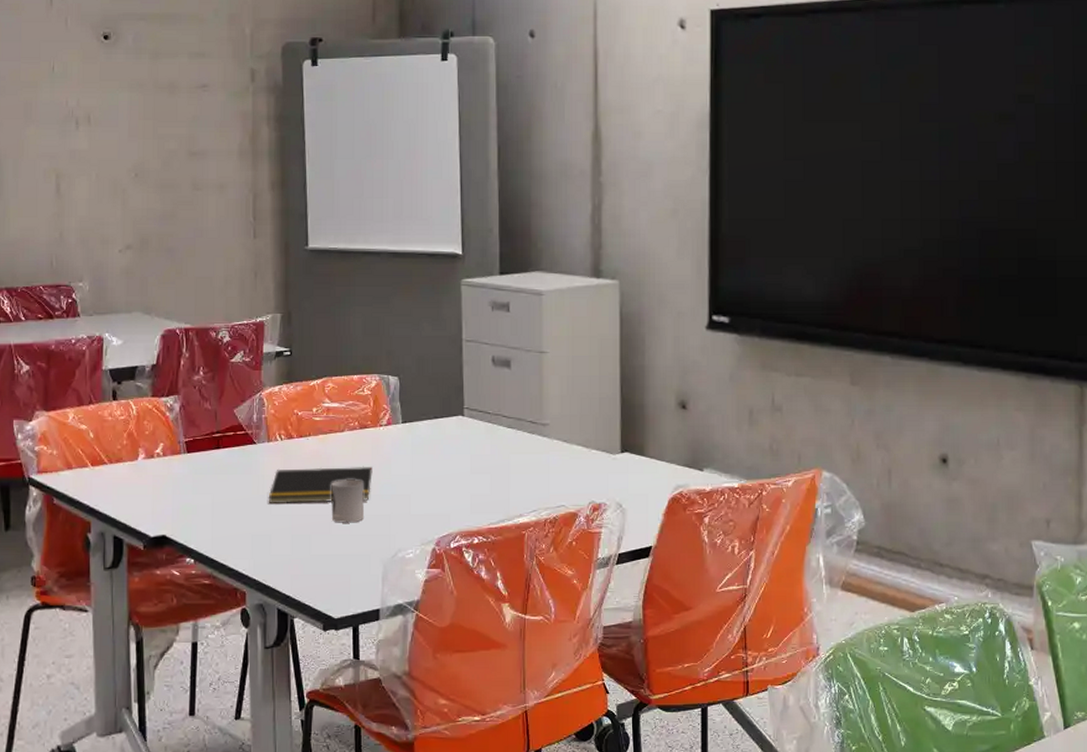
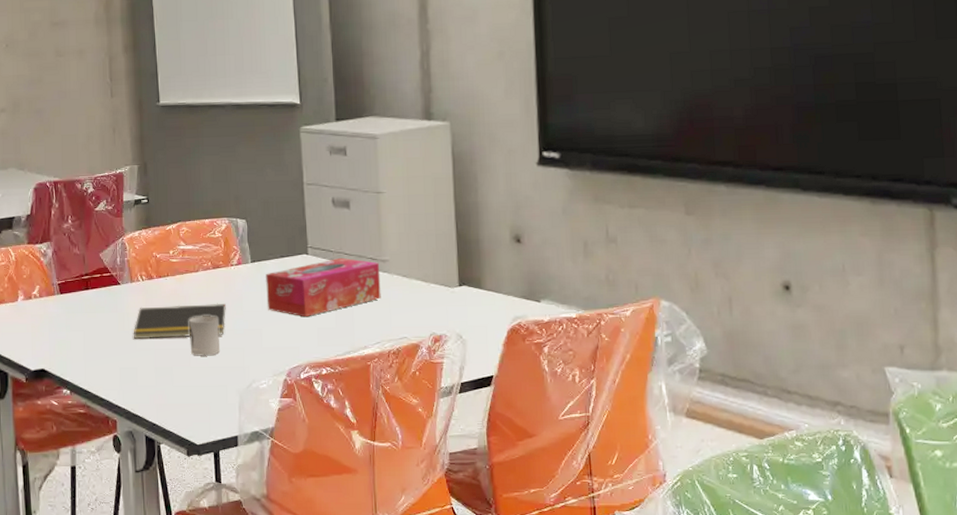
tissue box: none [417,420,540,483] -> present [266,257,381,317]

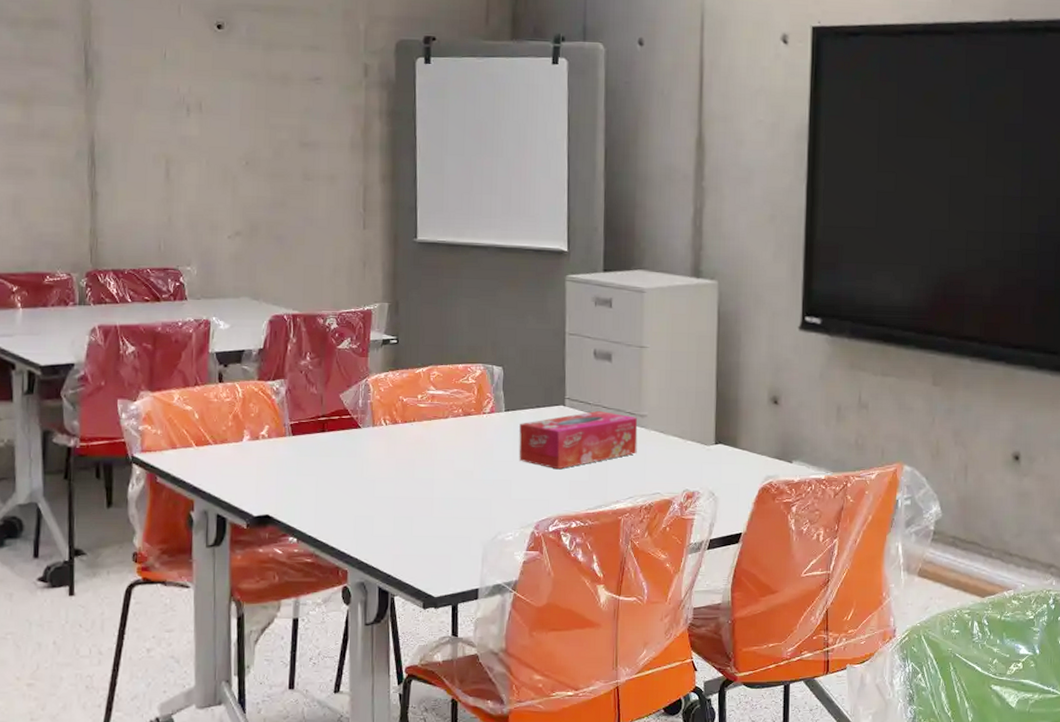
notepad: present [133,303,226,339] -> none [372,451,475,487]
cup: present [189,316,221,356] -> none [433,464,466,506]

